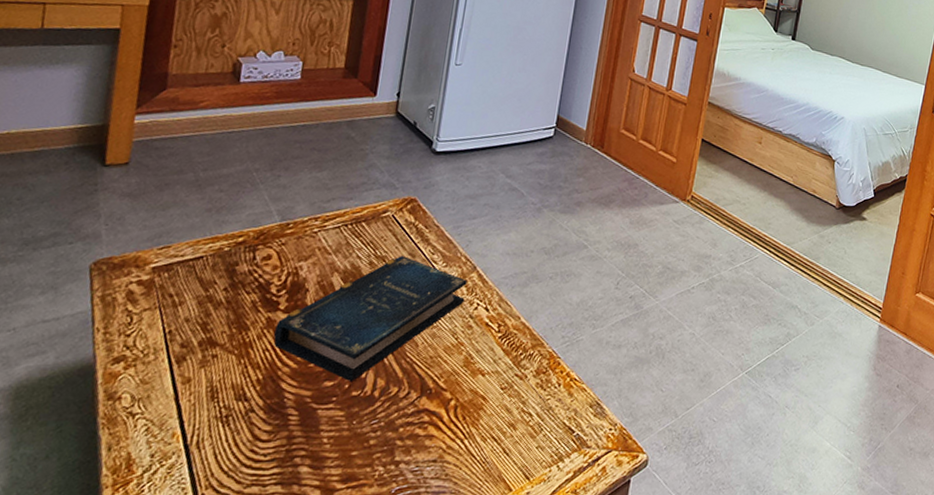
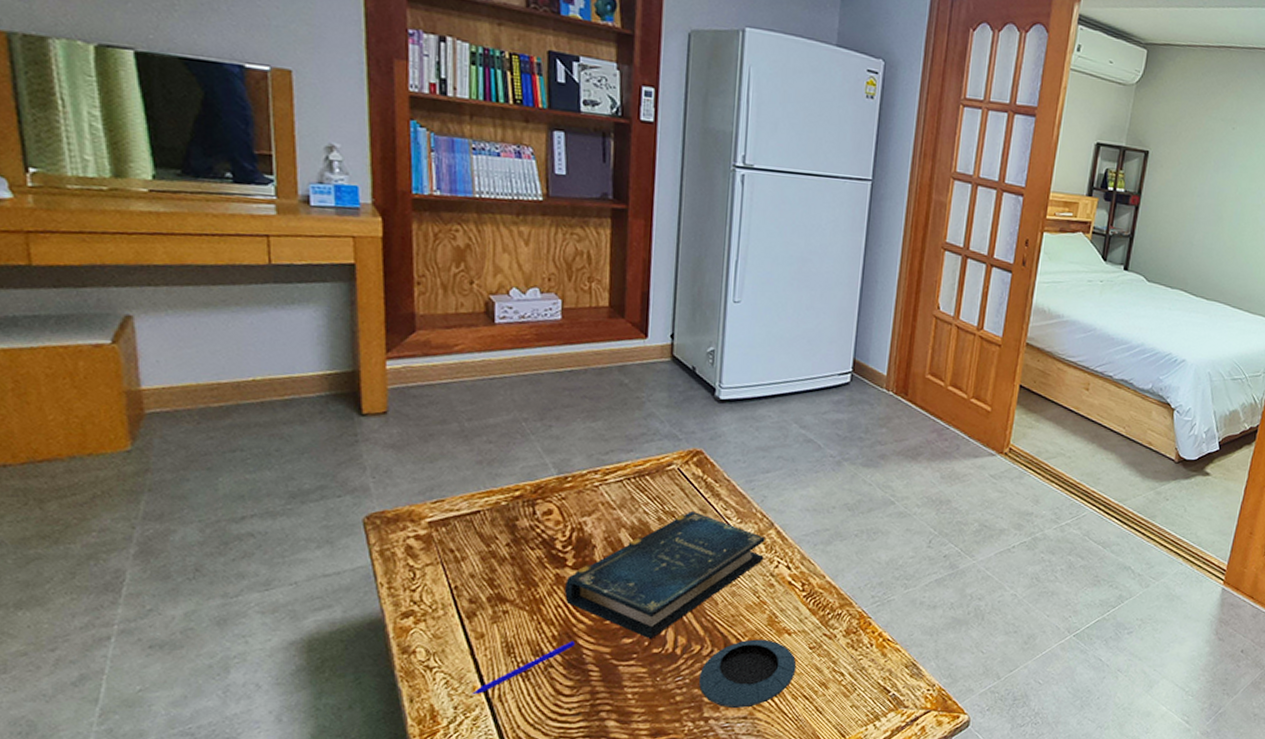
pen: none [169,384,278,442] -> present [470,640,575,695]
saucer: none [392,380,488,452] -> present [698,639,797,709]

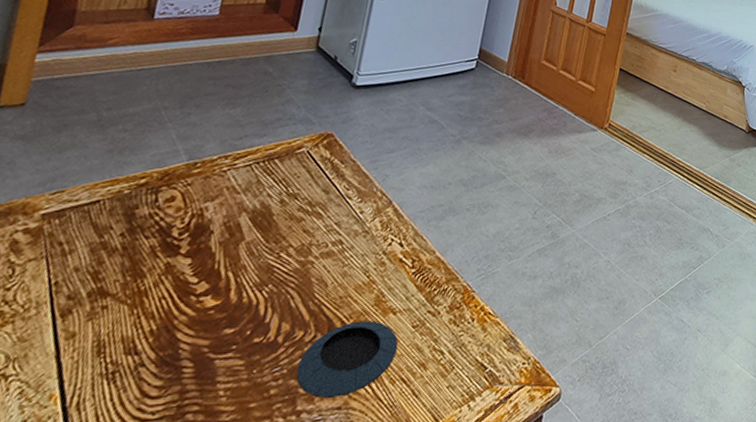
pen: present [470,640,575,695] -> none [45,334,173,405]
book: present [565,510,765,639] -> none [171,191,382,327]

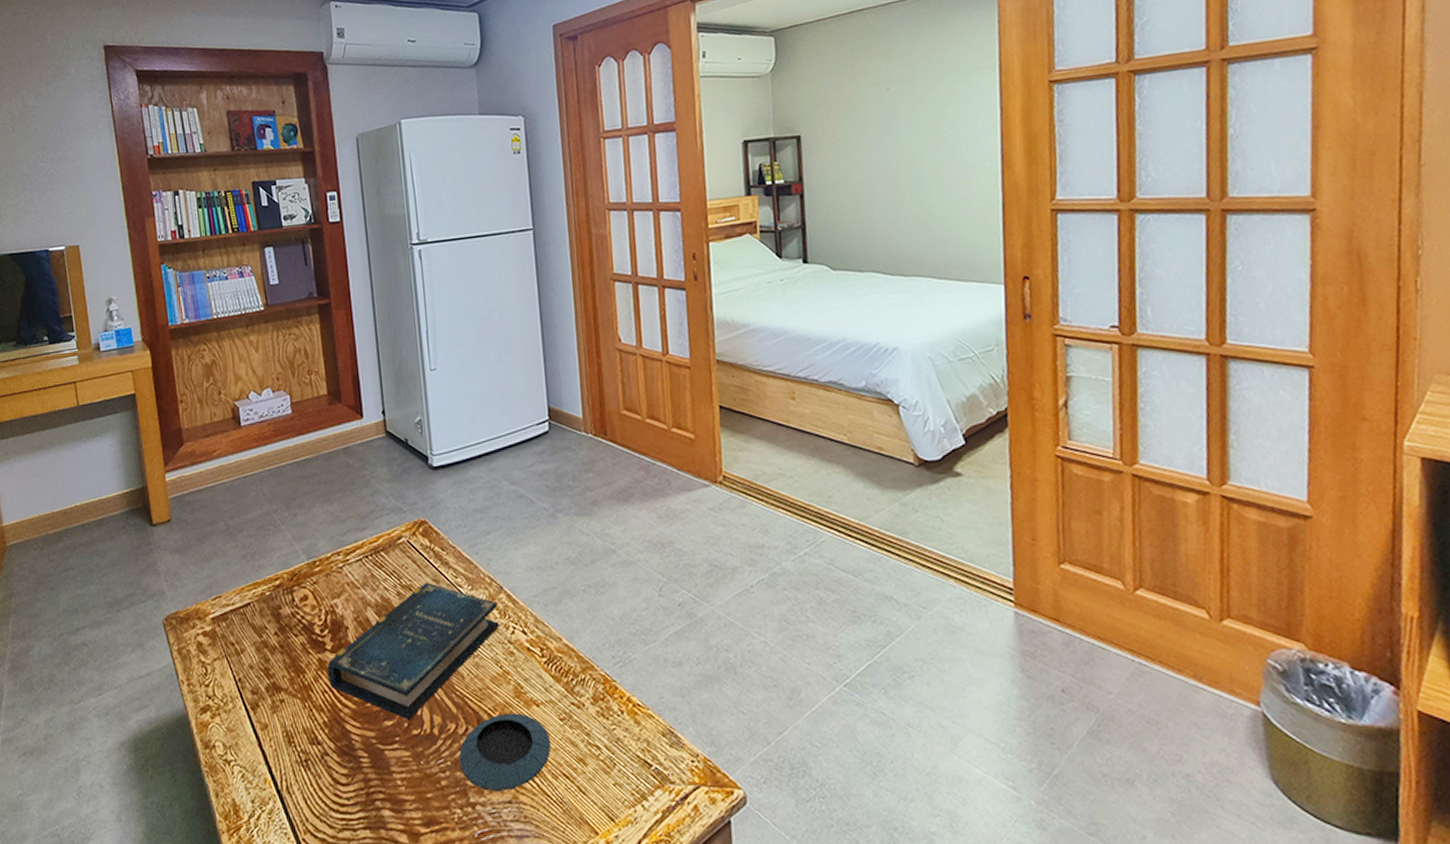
book: none [171,191,382,327] -> present [327,582,499,719]

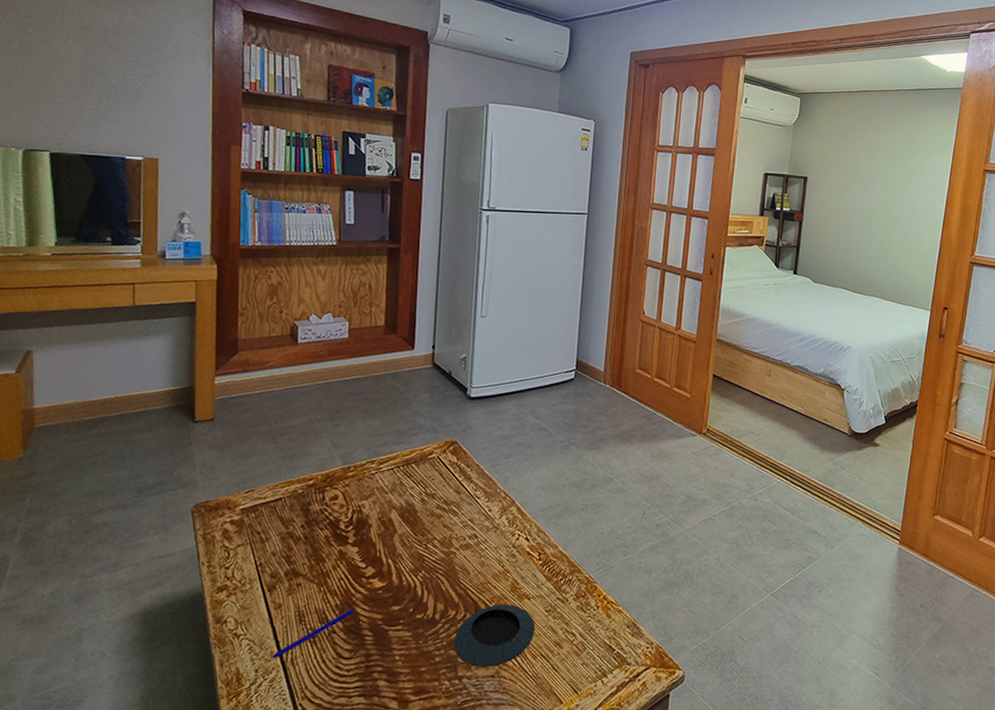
pen: none [263,726,344,788] -> present [269,609,353,659]
book: present [327,582,499,719] -> none [346,492,508,606]

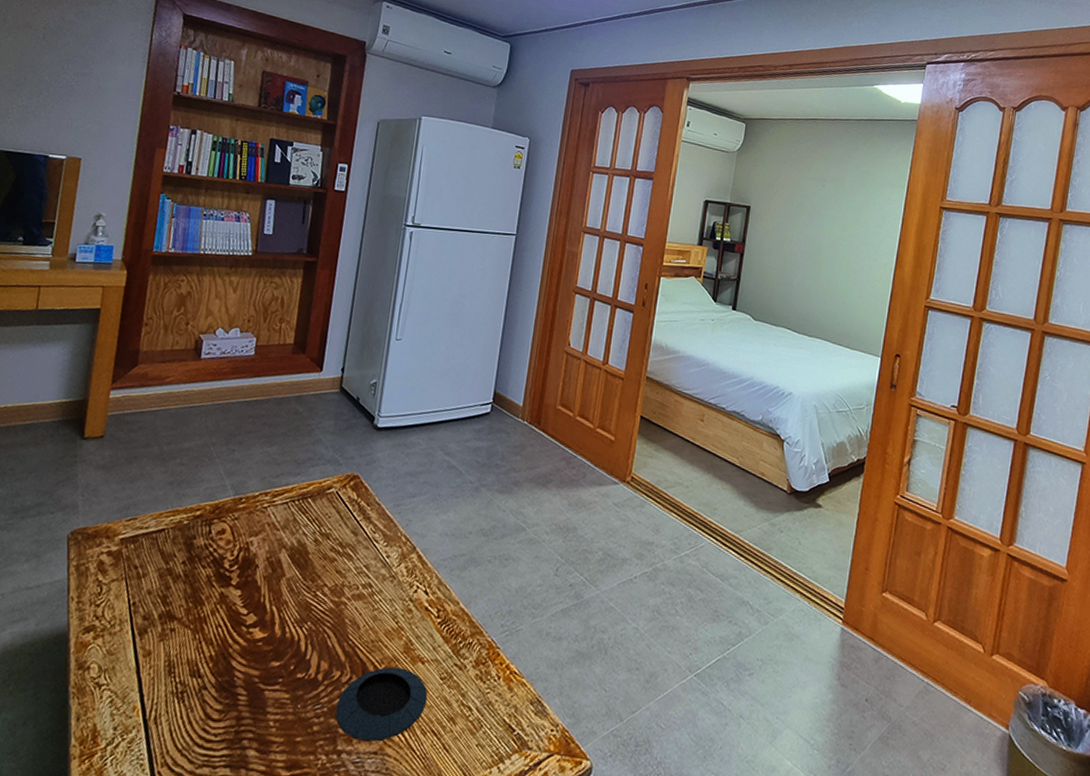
pen: present [269,609,353,659] -> none [130,661,229,716]

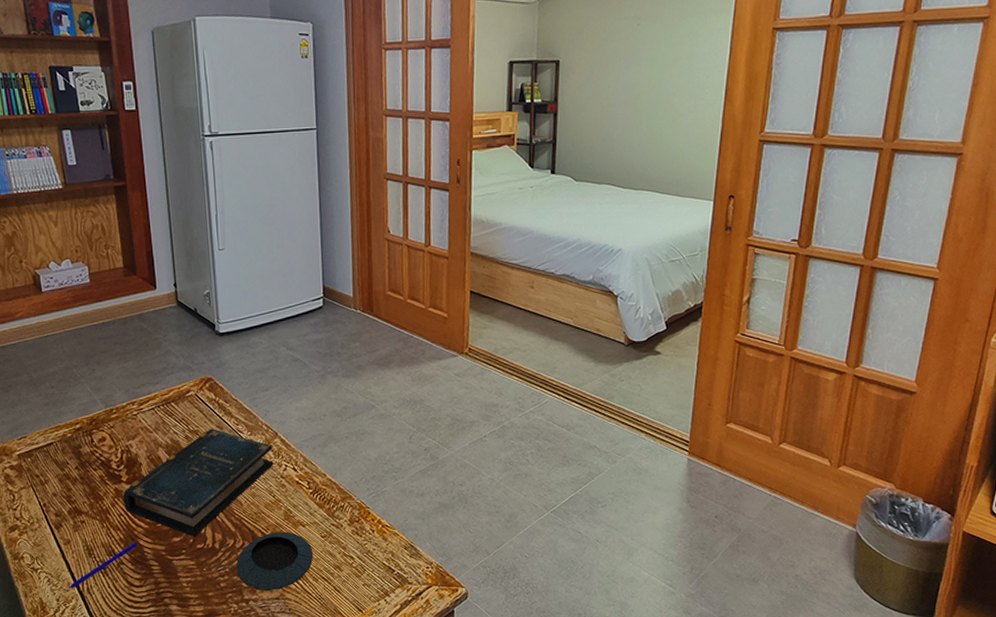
pen: none [130,661,229,716] -> present [67,541,137,589]
book: none [225,533,407,663] -> present [123,428,274,537]

